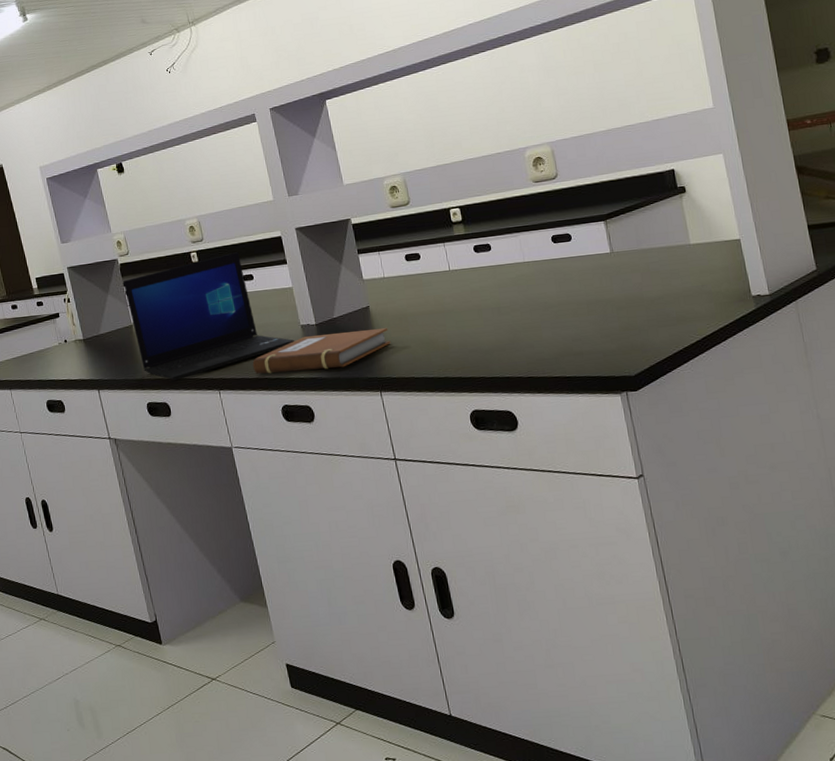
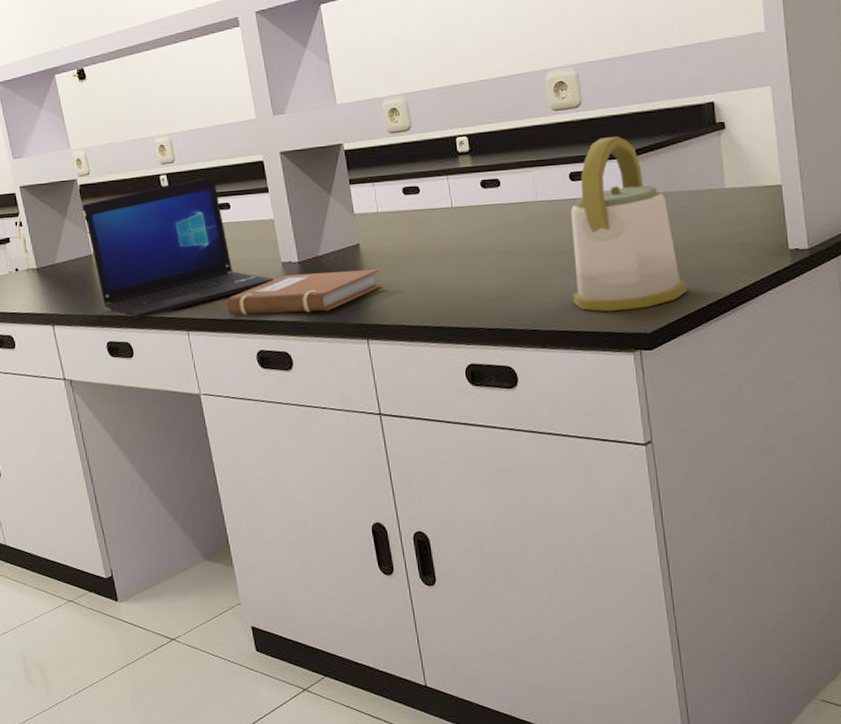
kettle: none [555,202,664,358] -> present [571,135,687,312]

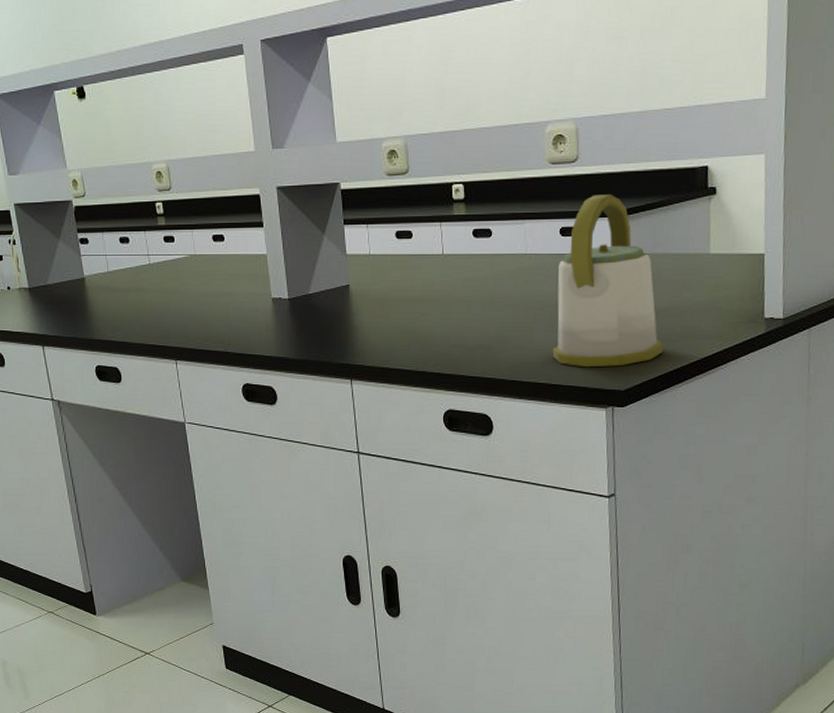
laptop: present [83,177,274,318] -> none [77,207,263,344]
notebook: present [226,269,382,315] -> none [215,311,369,349]

